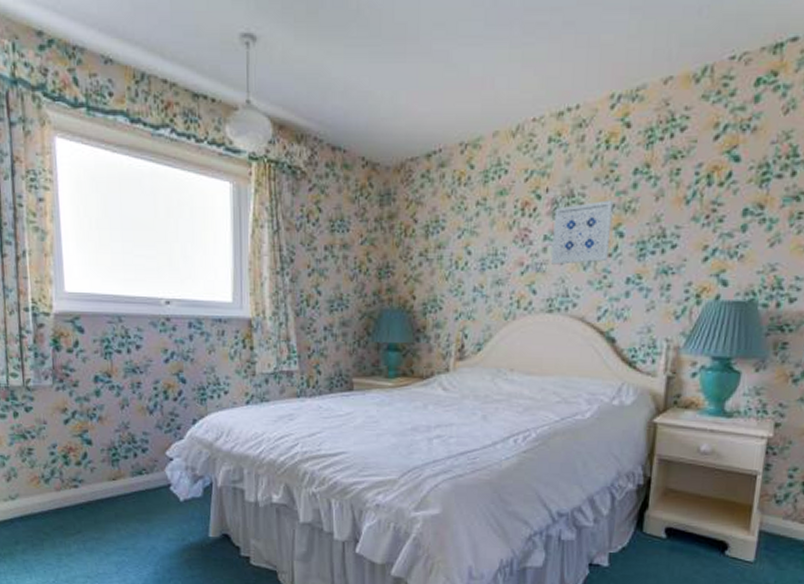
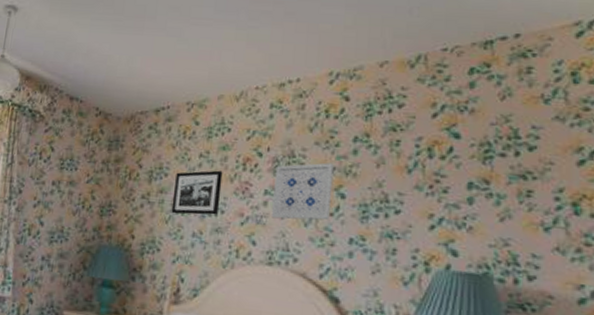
picture frame: none [450,218,501,270] -> present [171,170,223,215]

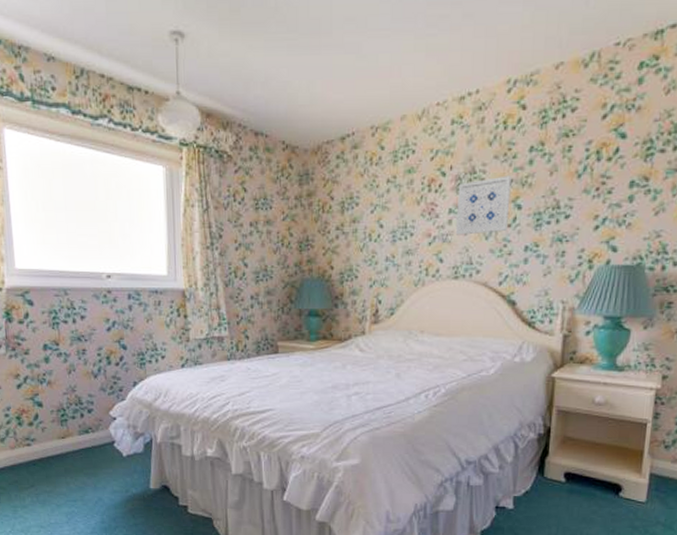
picture frame: present [171,170,223,215] -> none [365,194,410,241]

